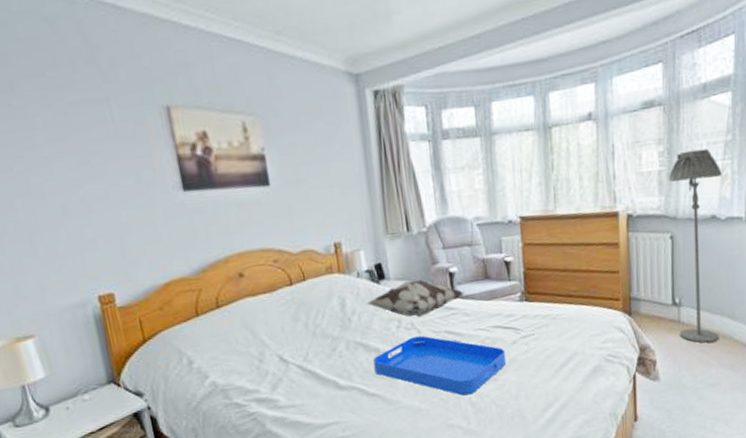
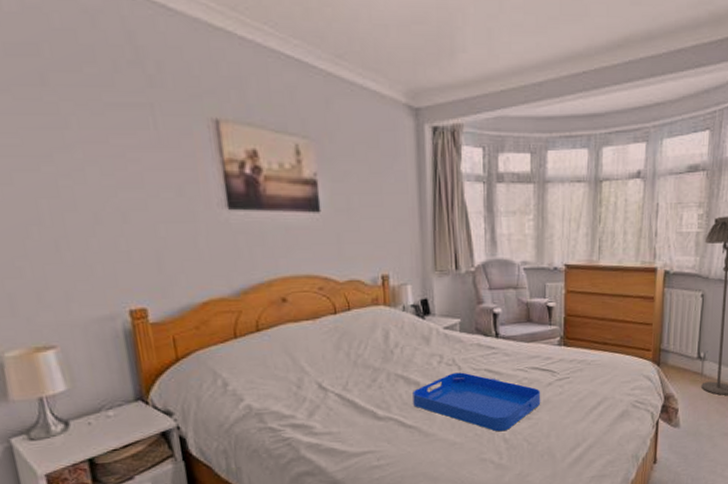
decorative pillow: present [366,279,465,318] -> none [409,317,507,355]

